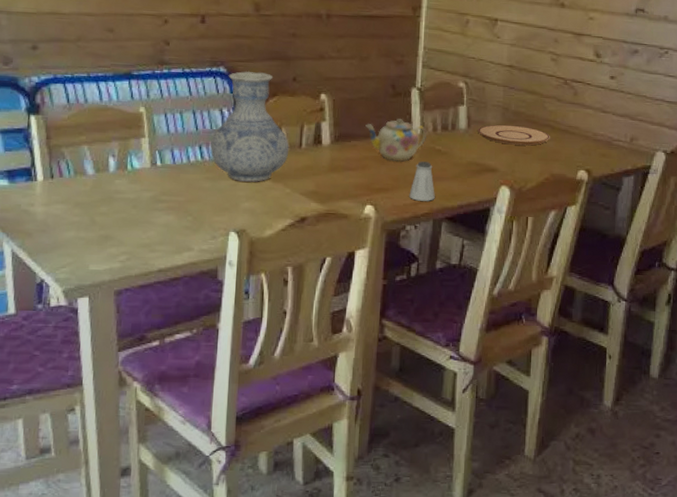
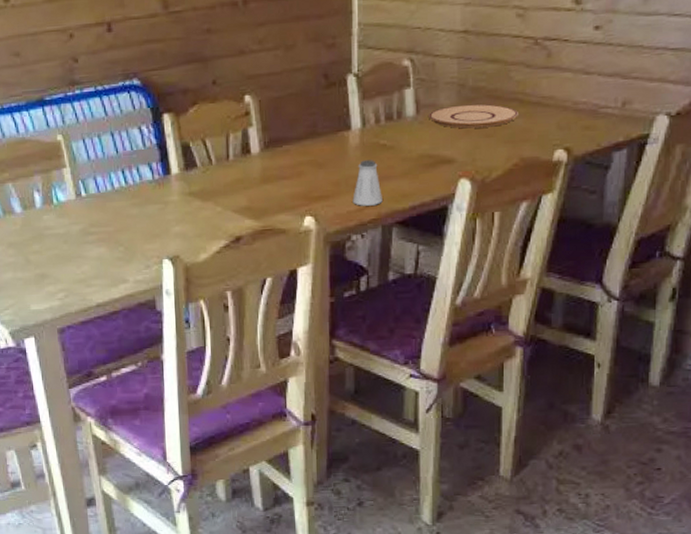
vase: present [210,71,289,183] -> none [133,79,216,205]
teapot: present [365,119,426,163] -> none [297,113,368,165]

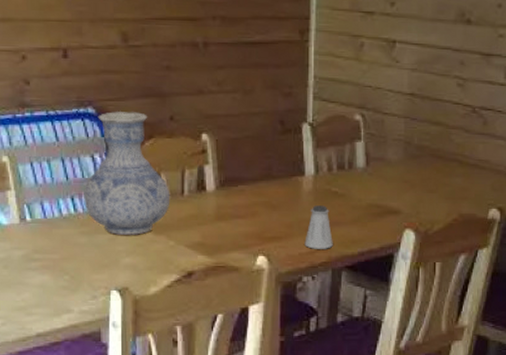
vase: none [133,79,216,205] -> present [84,110,171,236]
plate: present [429,104,518,129] -> none [378,161,458,184]

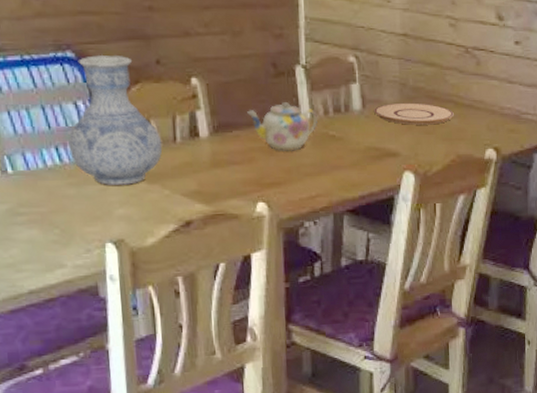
teapot: none [253,158,321,208] -> present [247,102,318,152]
saltshaker: present [304,205,333,249] -> none [304,149,333,194]
plate: none [378,161,458,184] -> present [374,102,454,125]

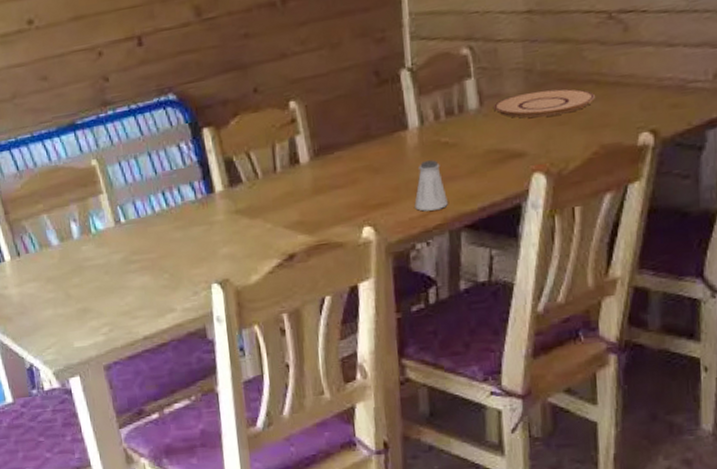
vase: present [68,54,163,186] -> none [173,90,263,225]
teapot: present [247,102,318,152] -> none [349,112,427,169]
saltshaker: none [304,149,333,194] -> present [414,160,448,212]

